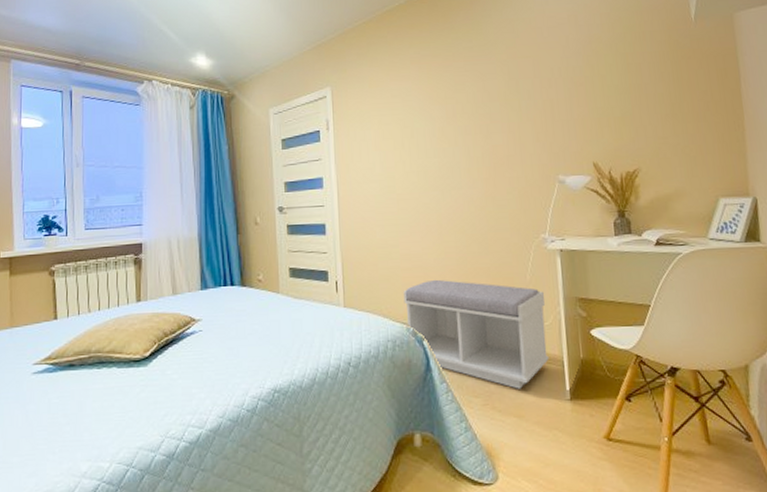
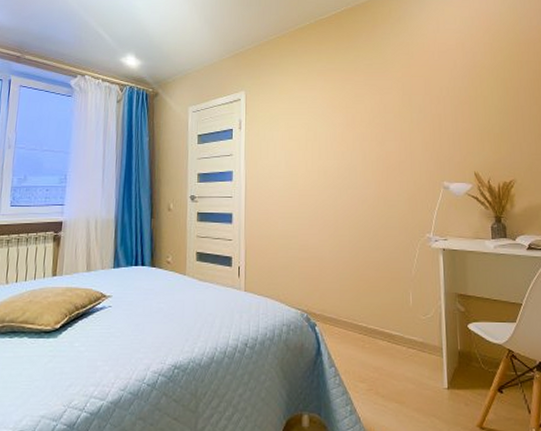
bench: present [403,279,549,389] -> none [300,270,430,376]

